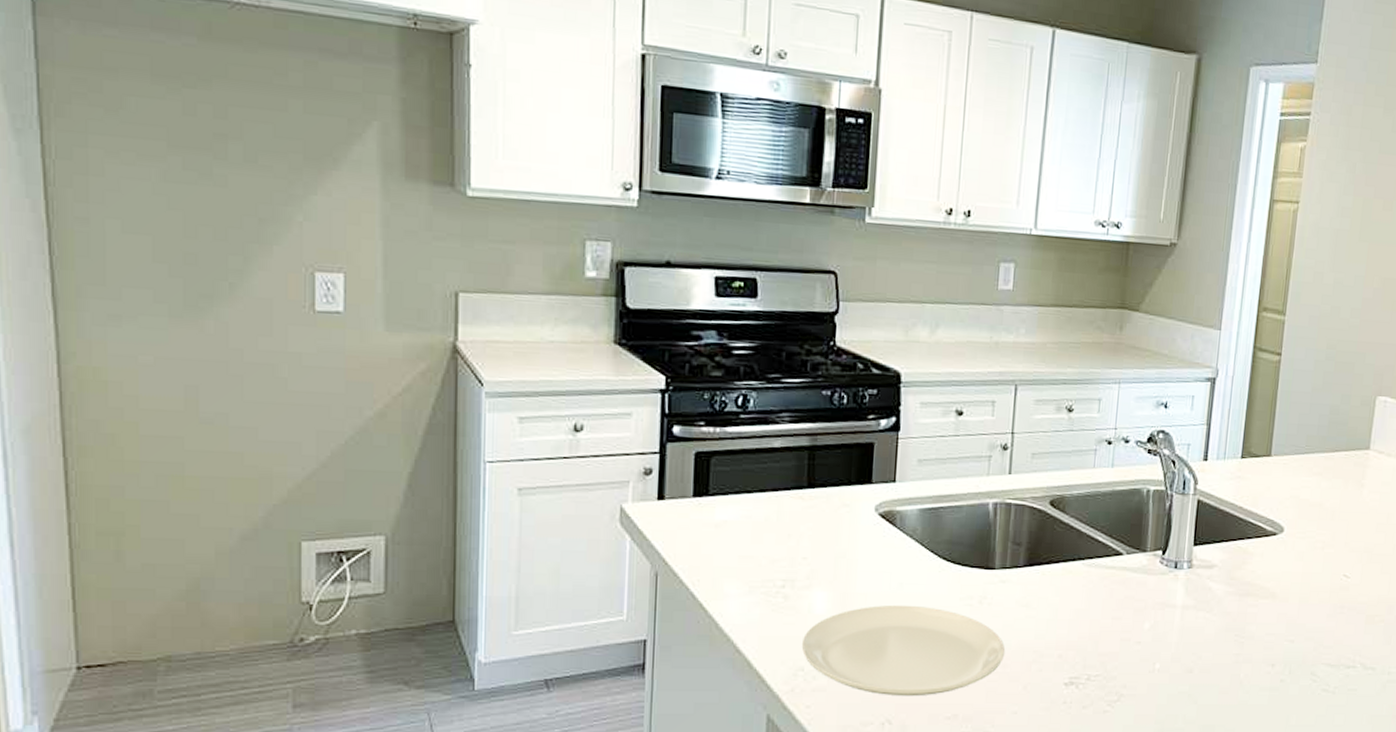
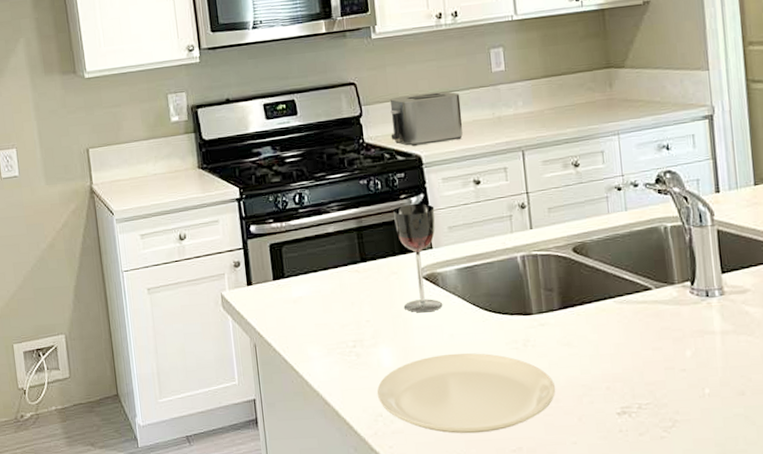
wineglass: none [850,427,906,555] -> present [393,204,443,313]
toaster: none [868,298,957,361] -> present [389,91,464,147]

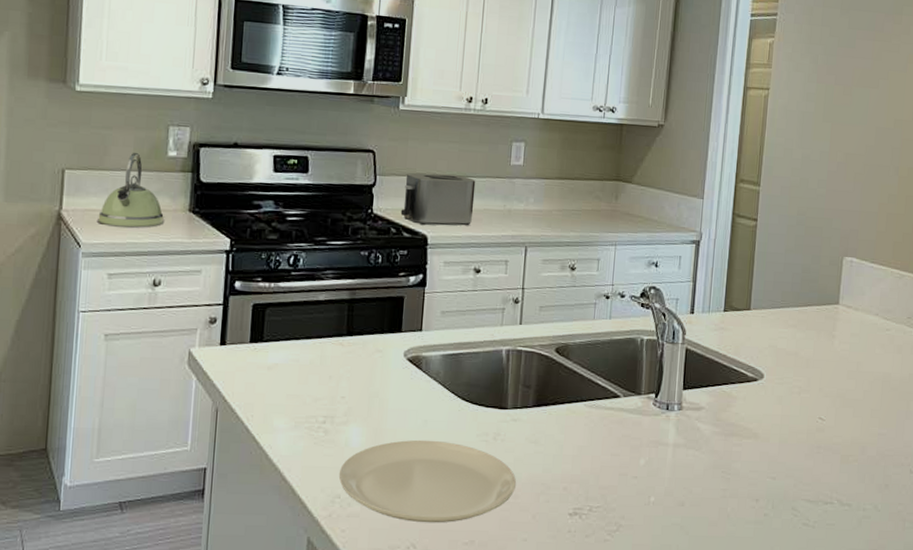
kettle: none [122,123,179,193] -> present [96,152,165,229]
wineglass: present [393,204,443,313] -> none [382,283,431,395]

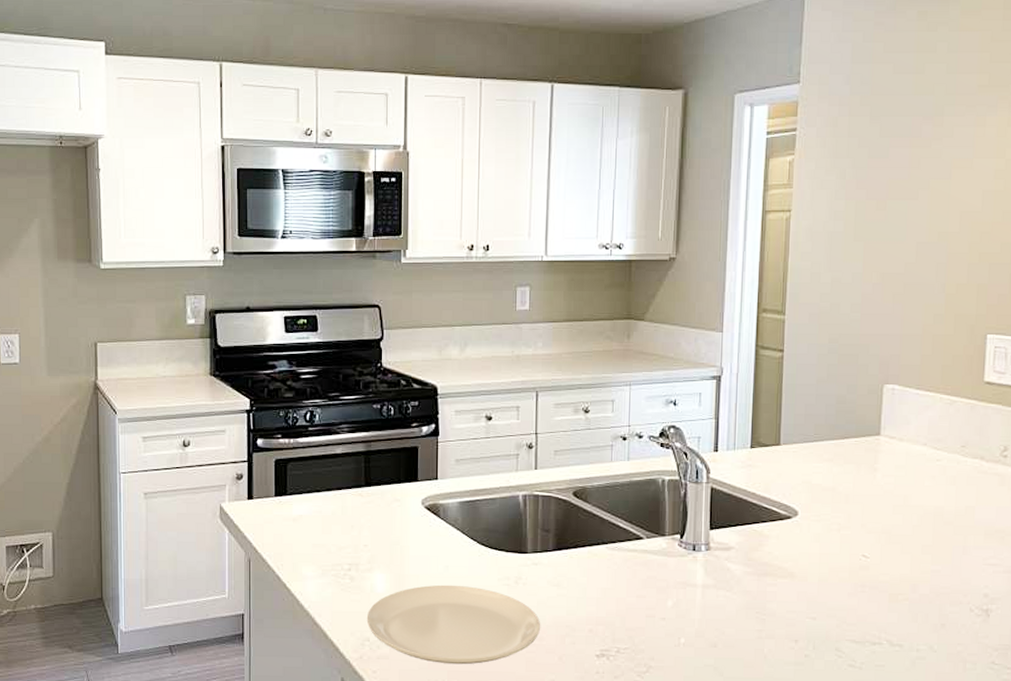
kettle: present [96,152,165,229] -> none [128,322,189,394]
toaster: present [400,172,476,226] -> none [409,324,482,376]

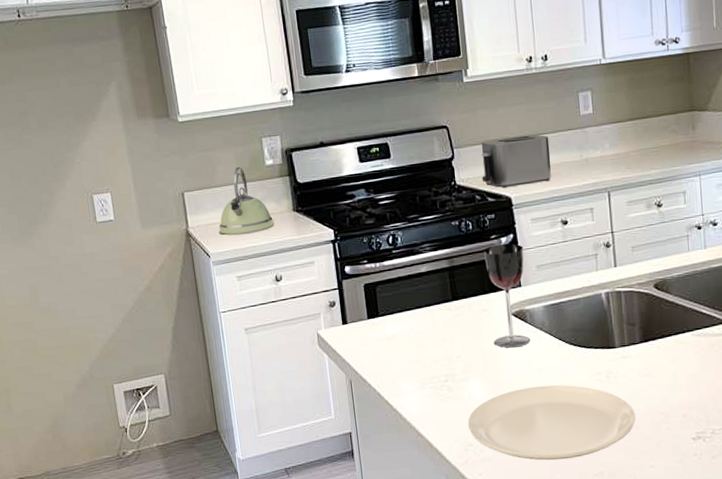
kettle: none [128,322,189,394] -> present [218,166,275,236]
wineglass: none [402,434,444,542] -> present [484,244,531,348]
toaster: none [409,324,482,376] -> present [481,134,552,189]

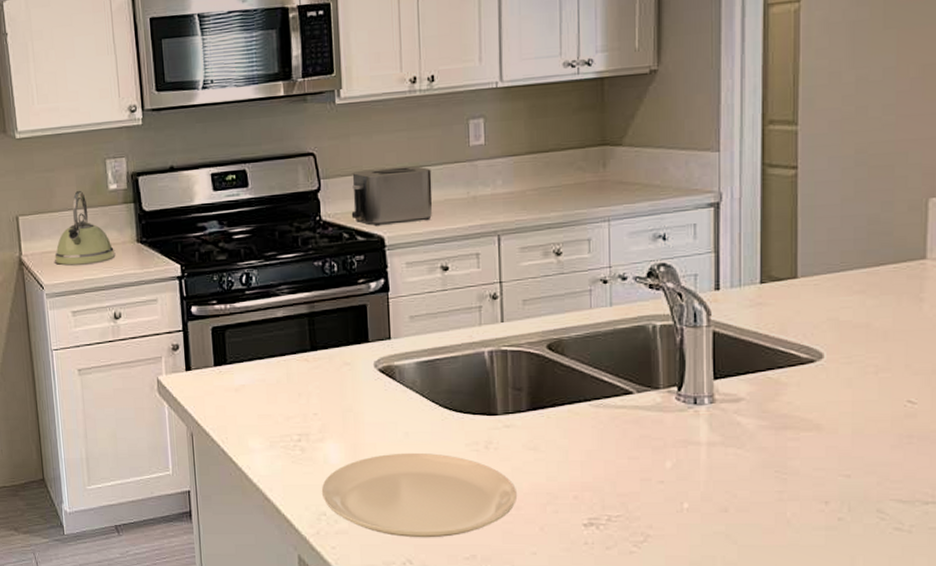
wineglass: present [484,244,531,348] -> none [350,290,399,408]

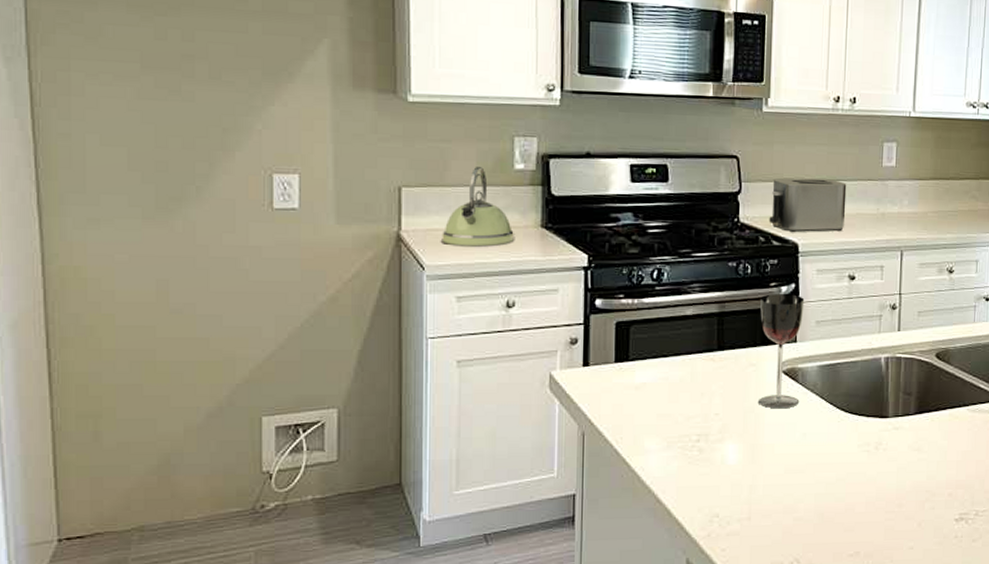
plate: present [321,452,518,538] -> none [716,453,901,537]
wineglass: none [350,290,399,408] -> present [757,294,805,409]

